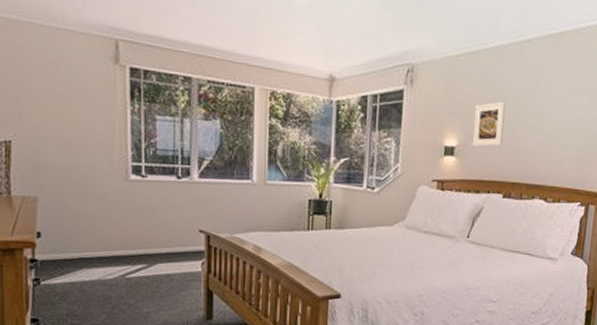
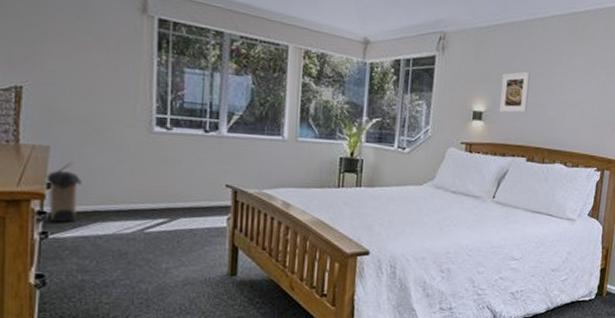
laundry hamper: none [34,211,67,269] -> present [44,161,82,222]

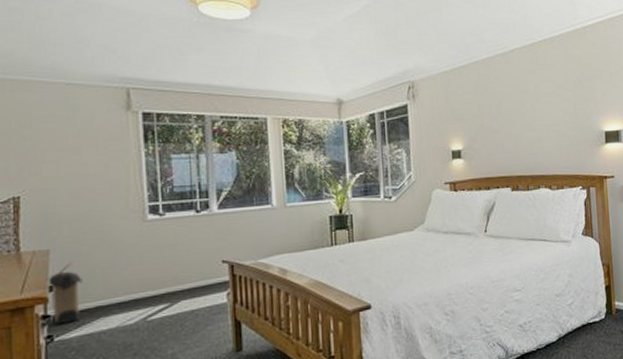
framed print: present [499,71,530,113] -> none [474,105,504,148]

